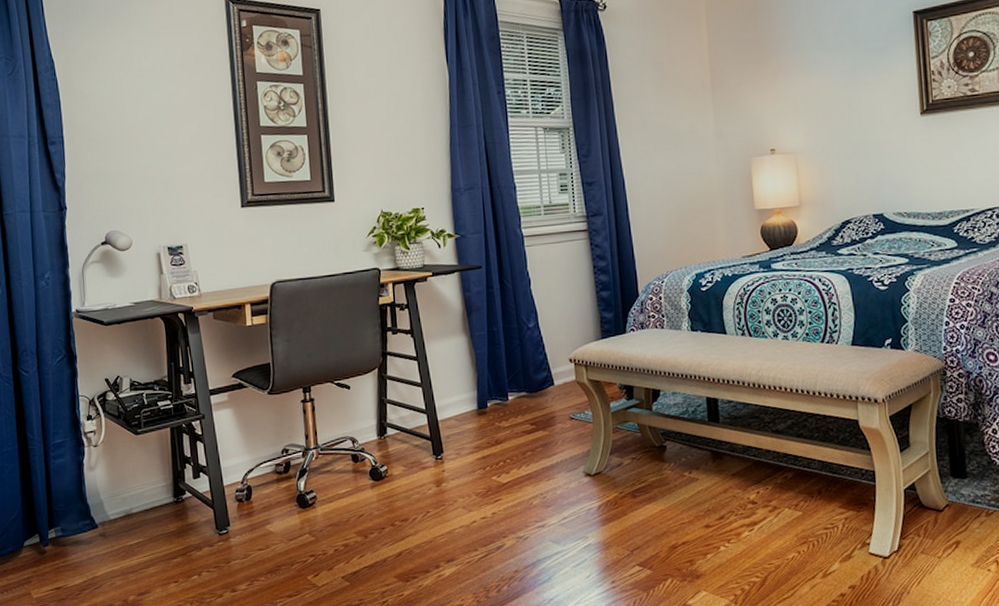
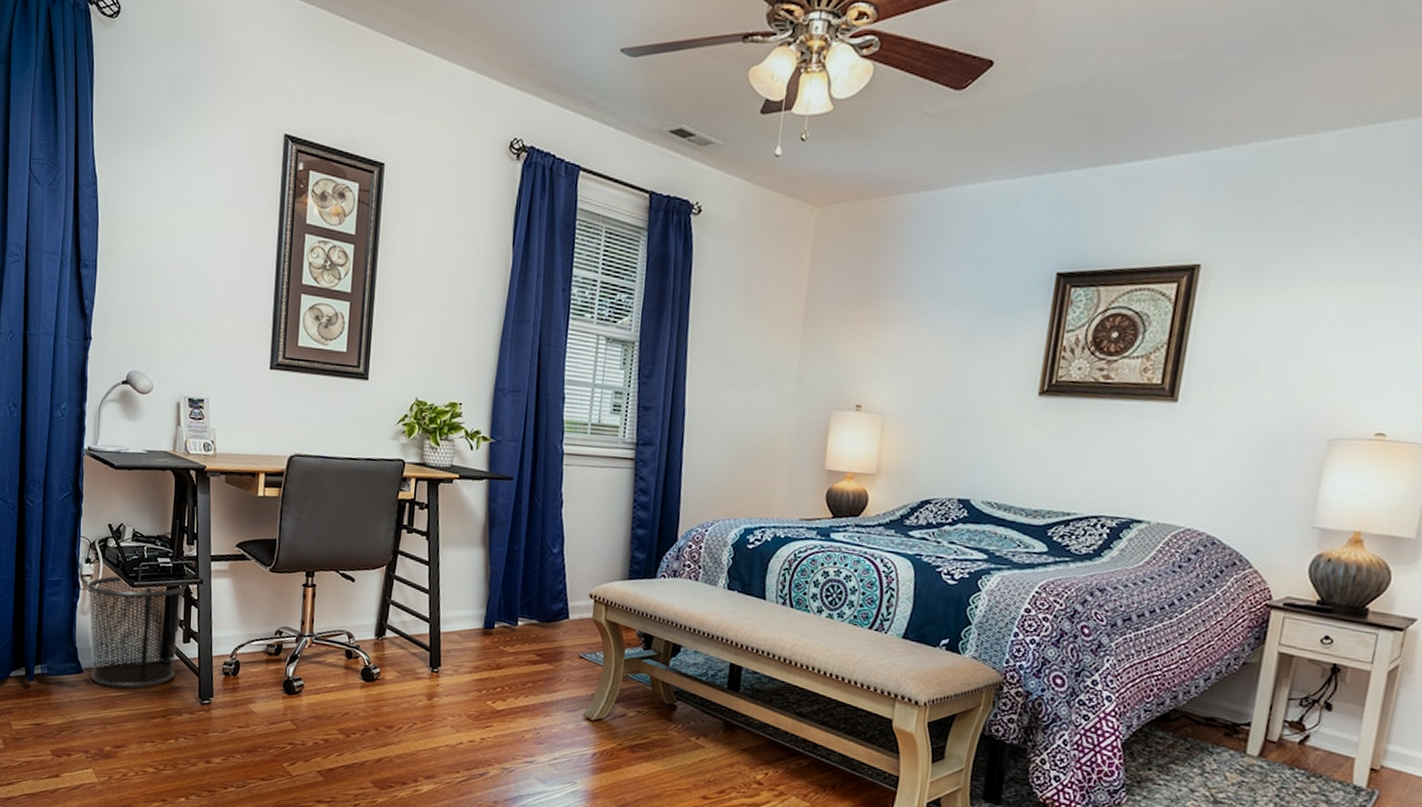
waste bin: none [90,422,190,537] -> present [86,575,187,688]

